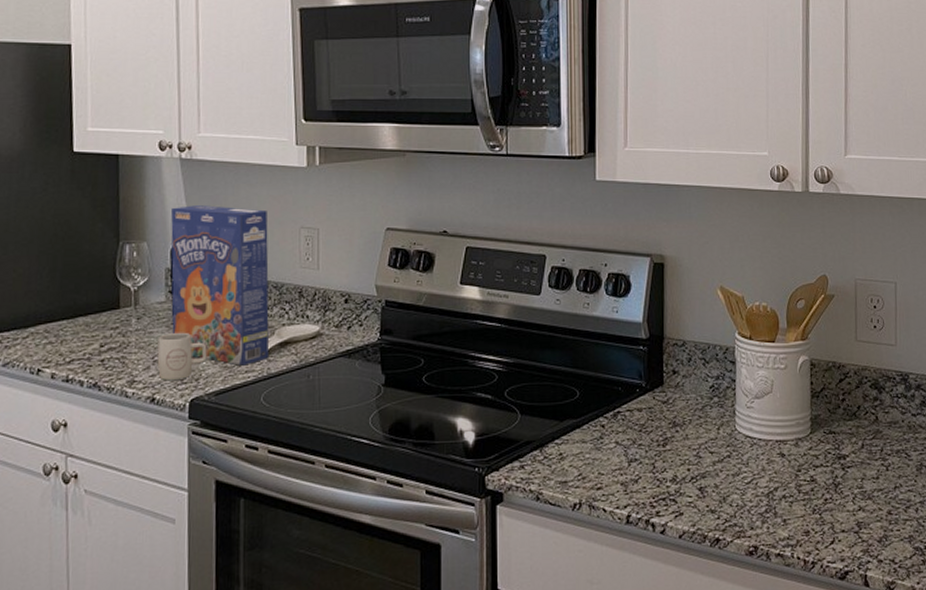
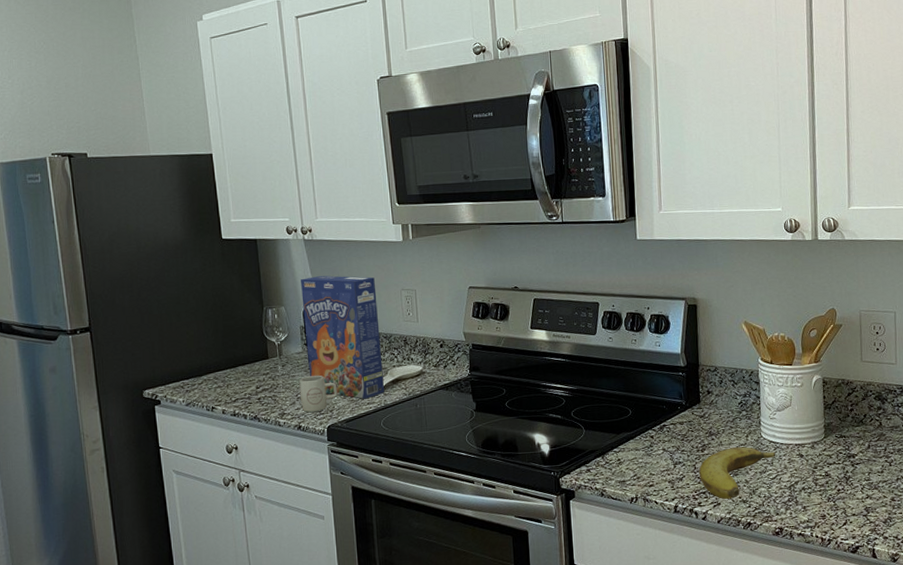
banana: none [658,442,752,508] -> present [698,447,776,499]

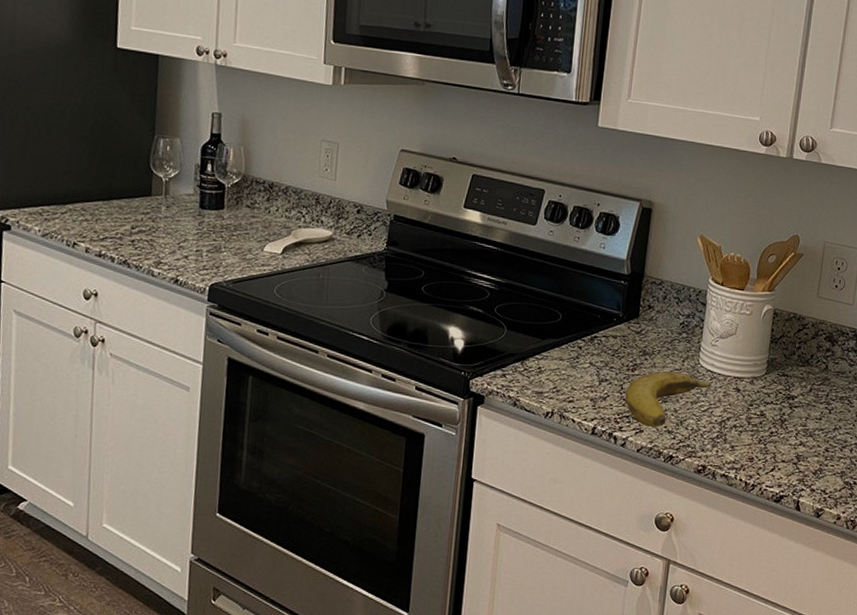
mug: present [299,375,337,413] -> none [182,223,229,266]
cereal box: present [301,275,385,399] -> none [198,109,293,260]

